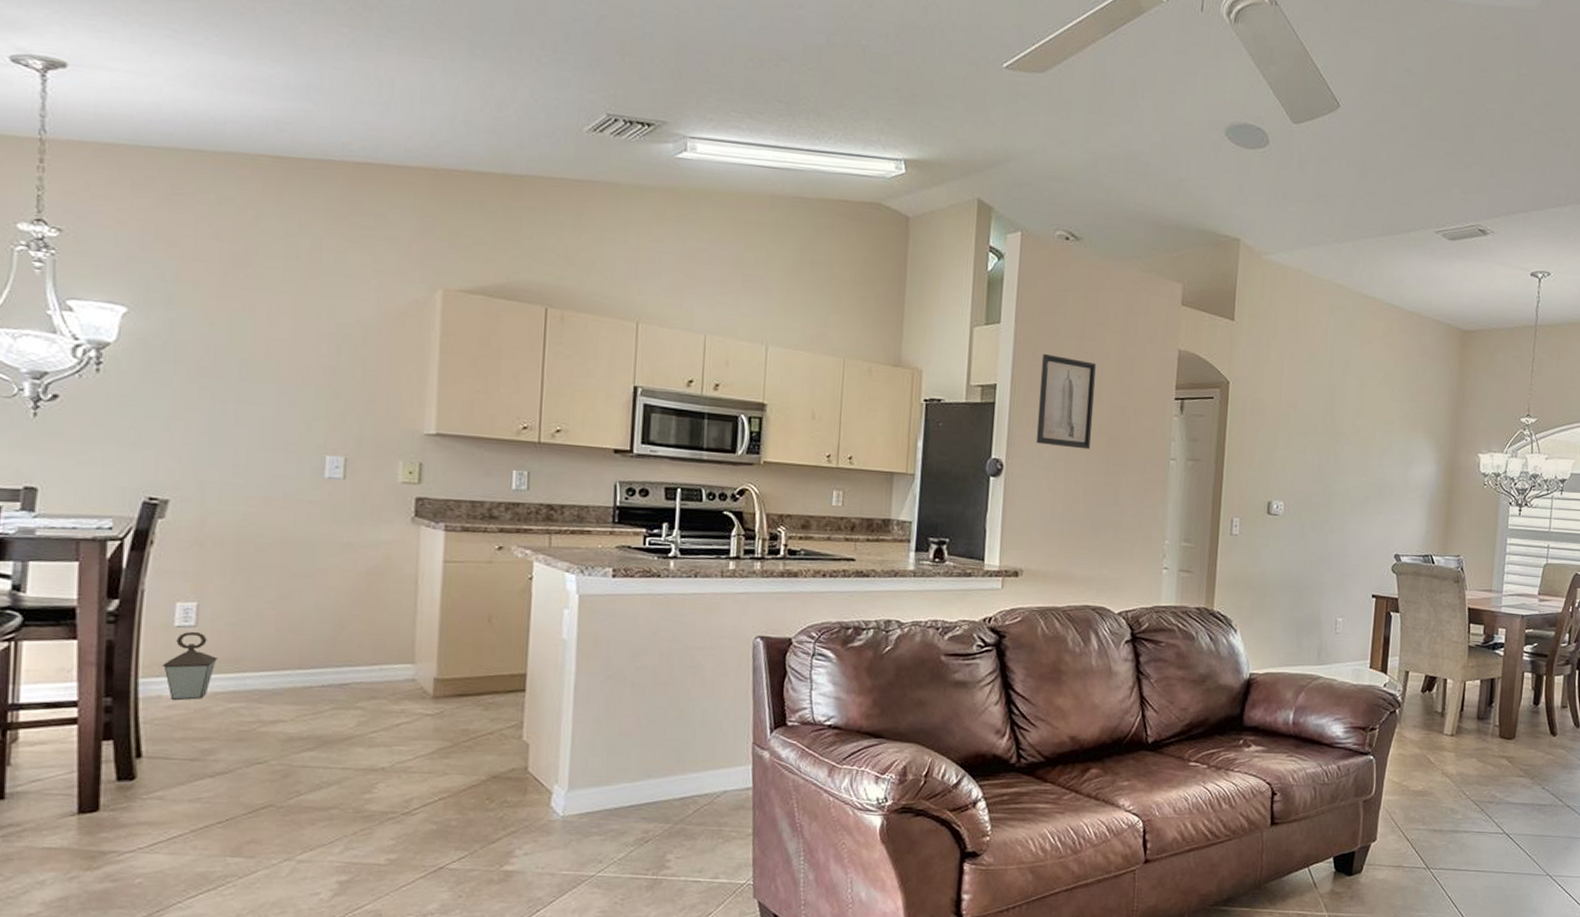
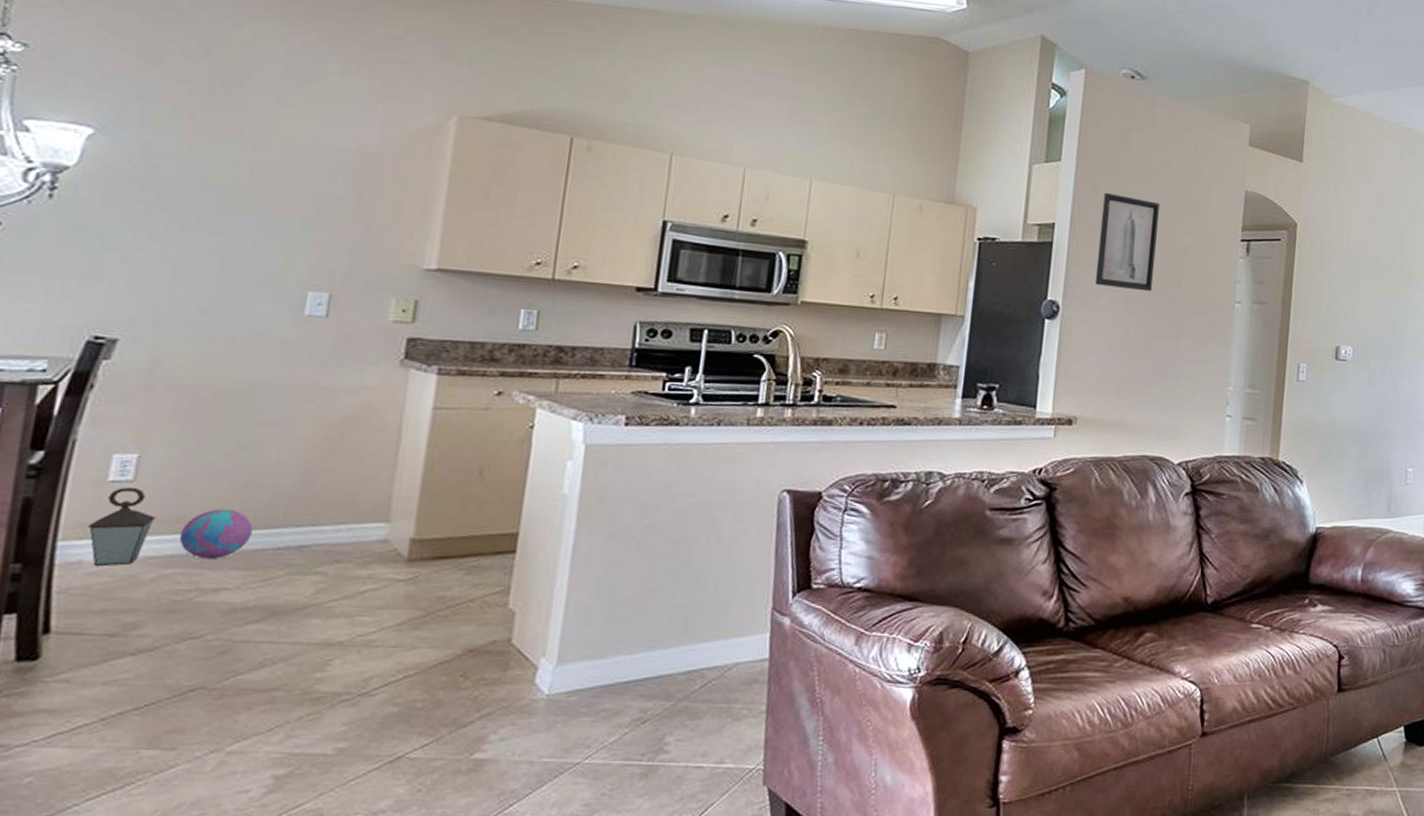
decorative ball: none [239,650,300,695] -> present [179,508,253,559]

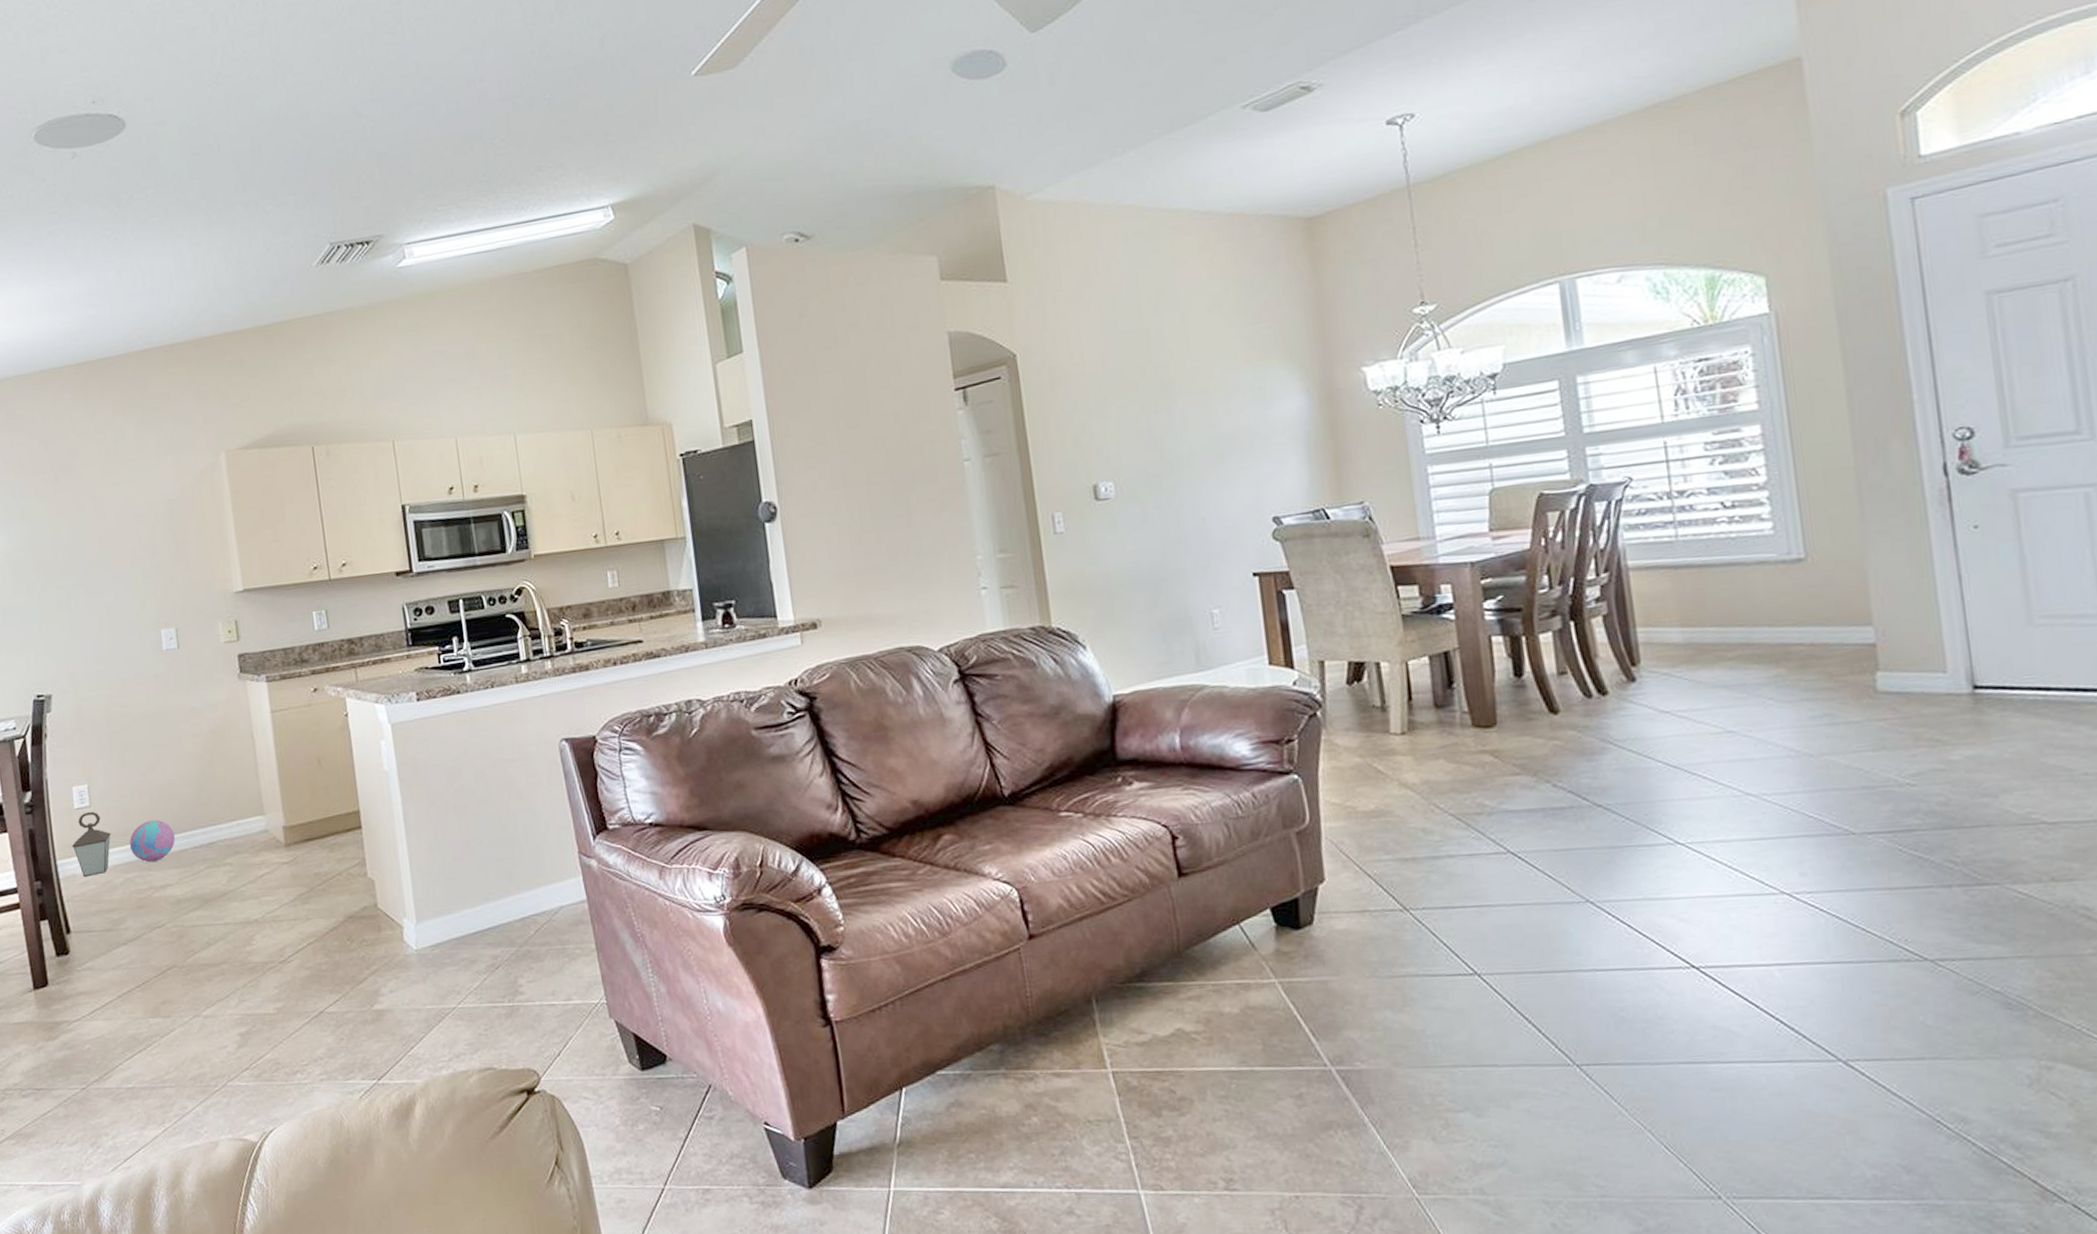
wall art: present [1094,192,1160,292] -> none [794,370,869,476]

